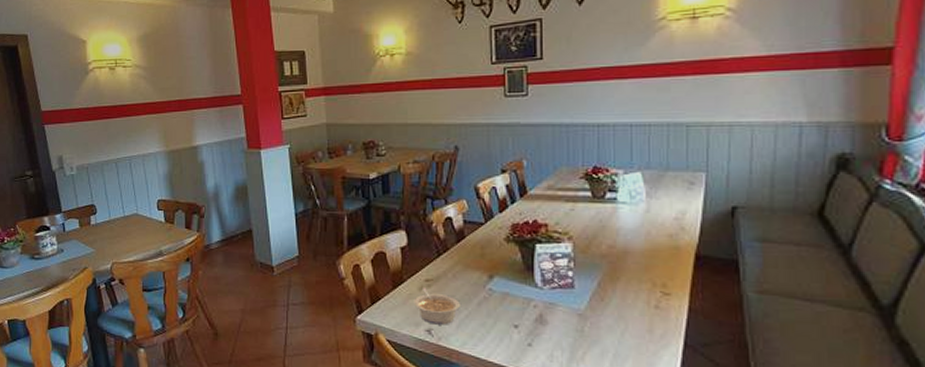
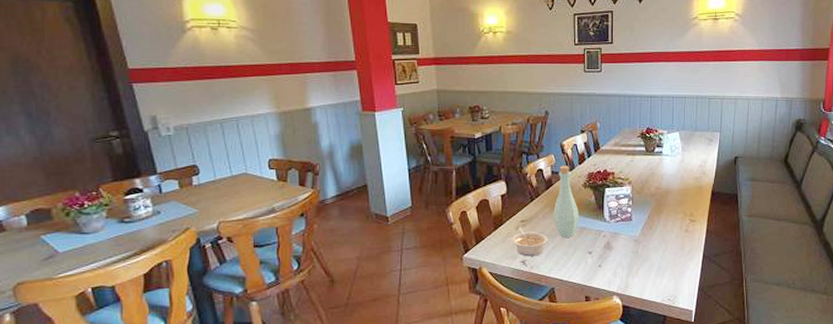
bottle: none [466,214,501,305] -> present [553,166,580,237]

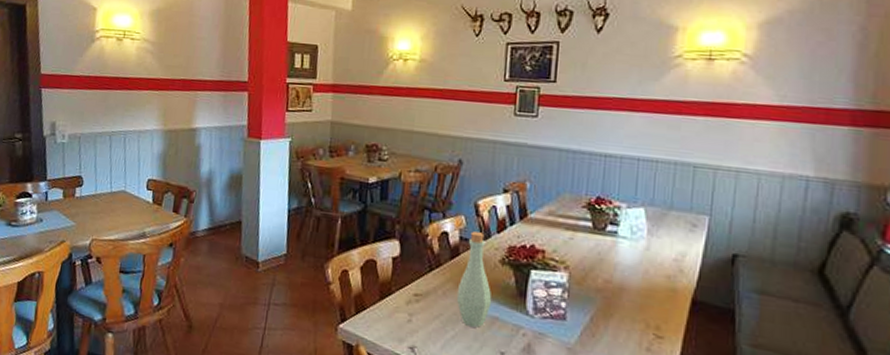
legume: present [511,226,548,256] -> none [399,301,447,344]

